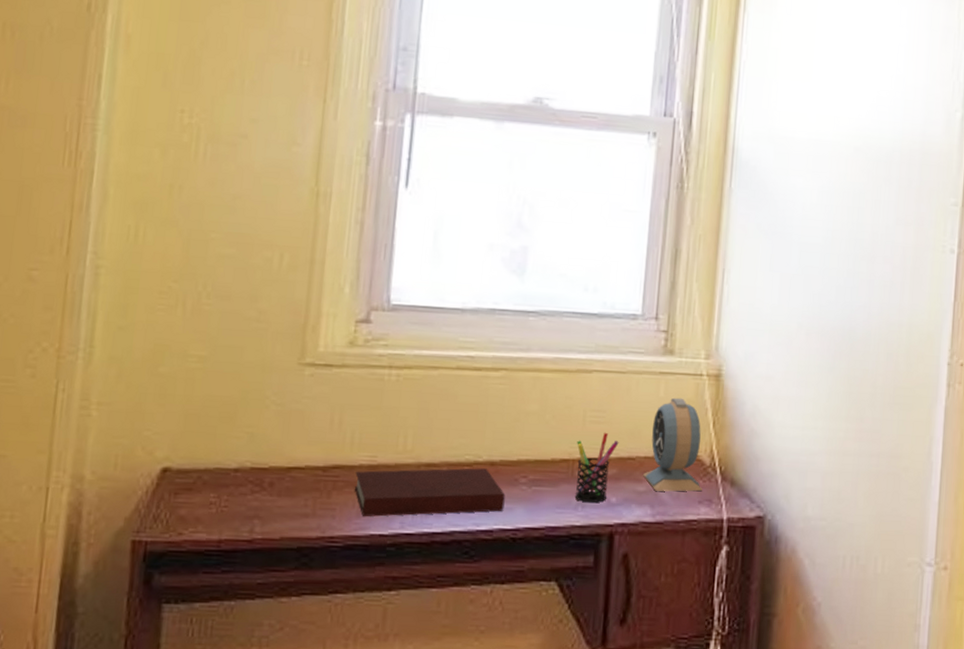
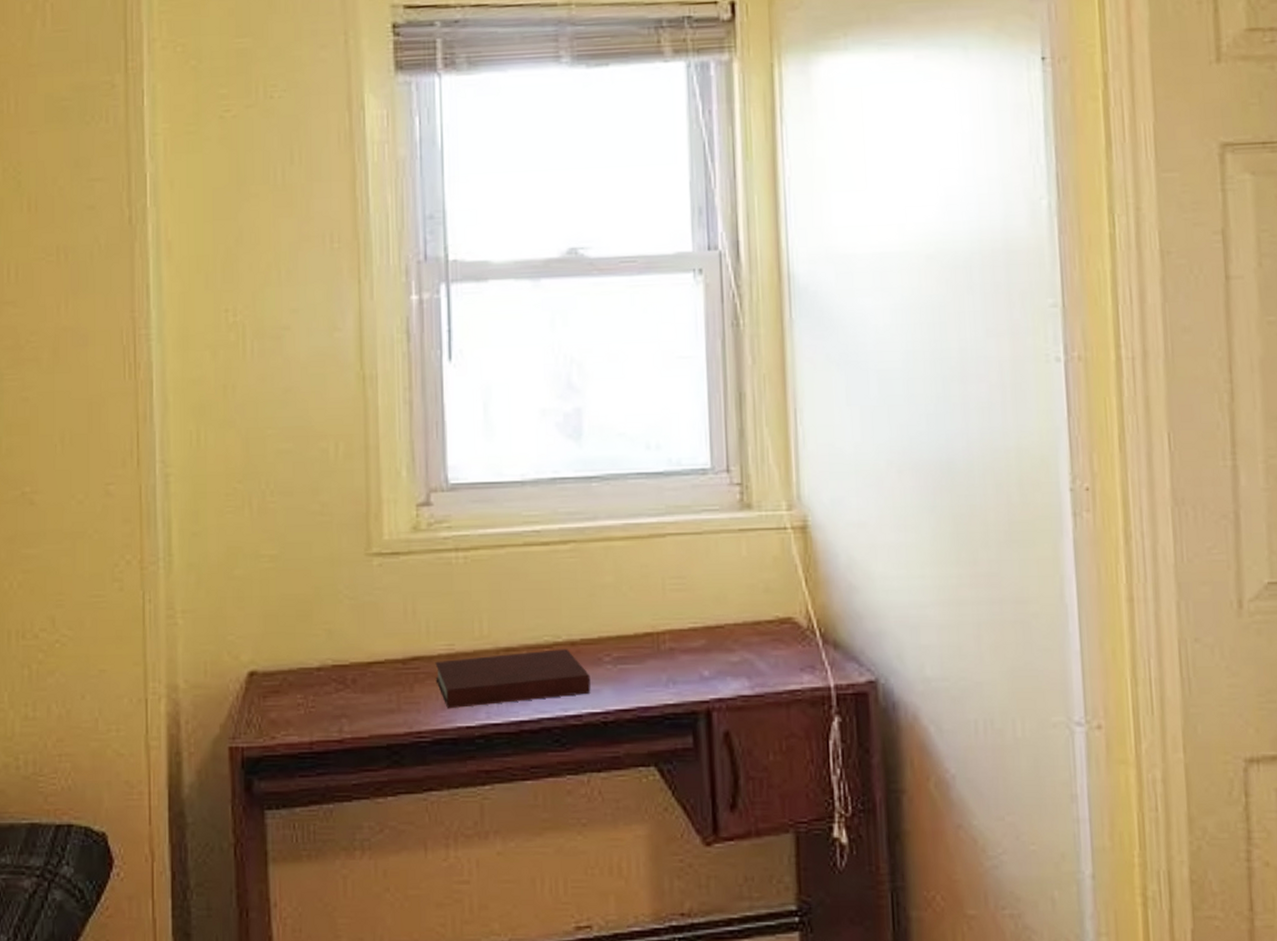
pen holder: present [574,432,619,503] -> none [659,600,704,679]
alarm clock: present [643,397,702,492] -> none [735,555,802,660]

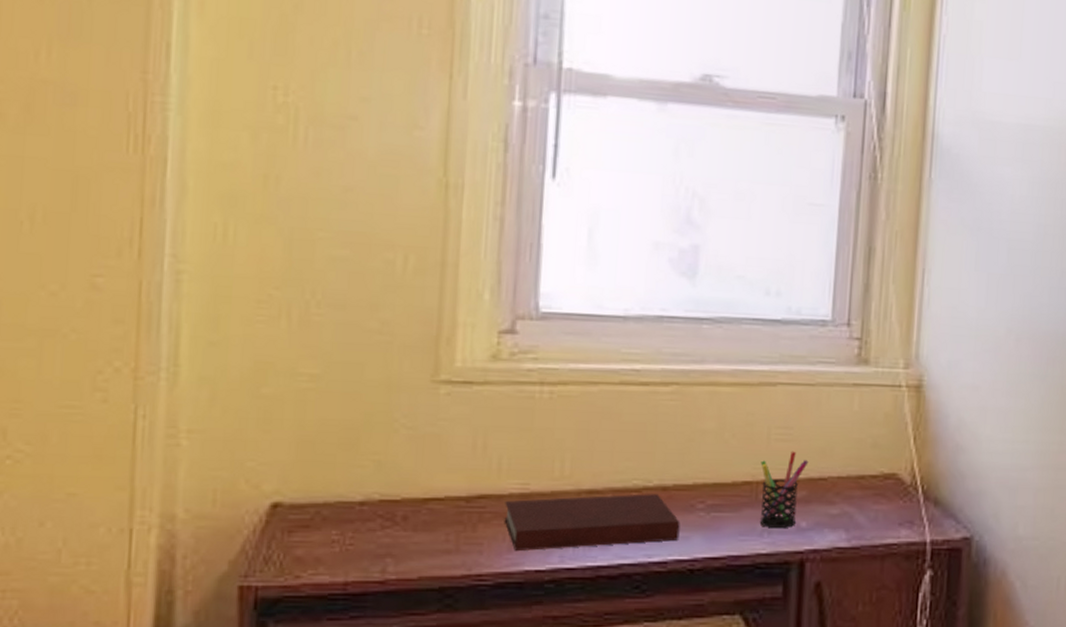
pen holder: none [659,600,704,679] -> present [759,451,809,529]

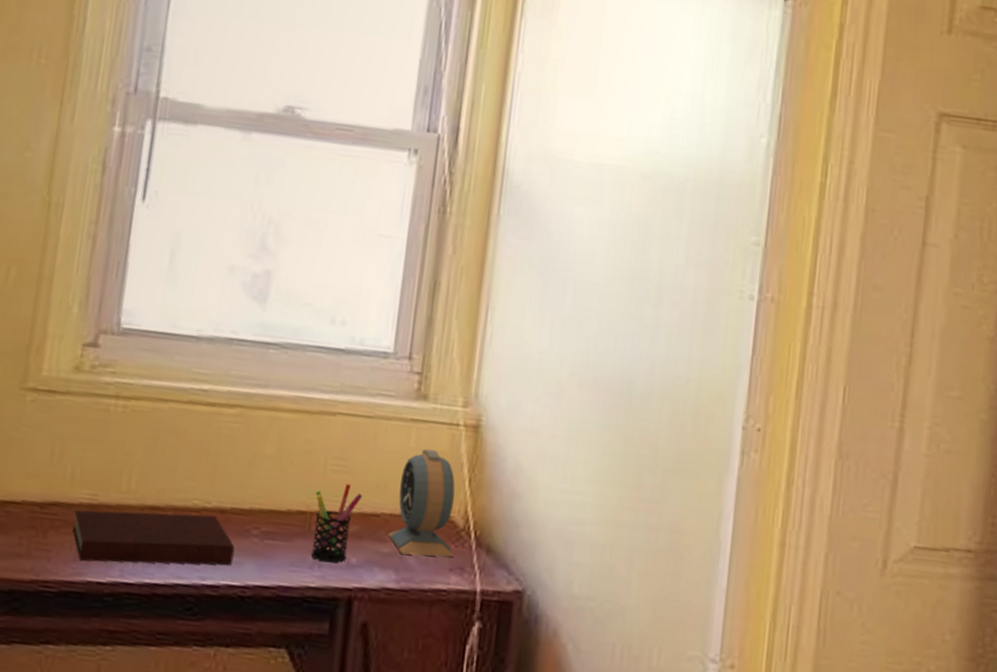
alarm clock: none [836,411,903,514] -> present [388,448,455,557]

